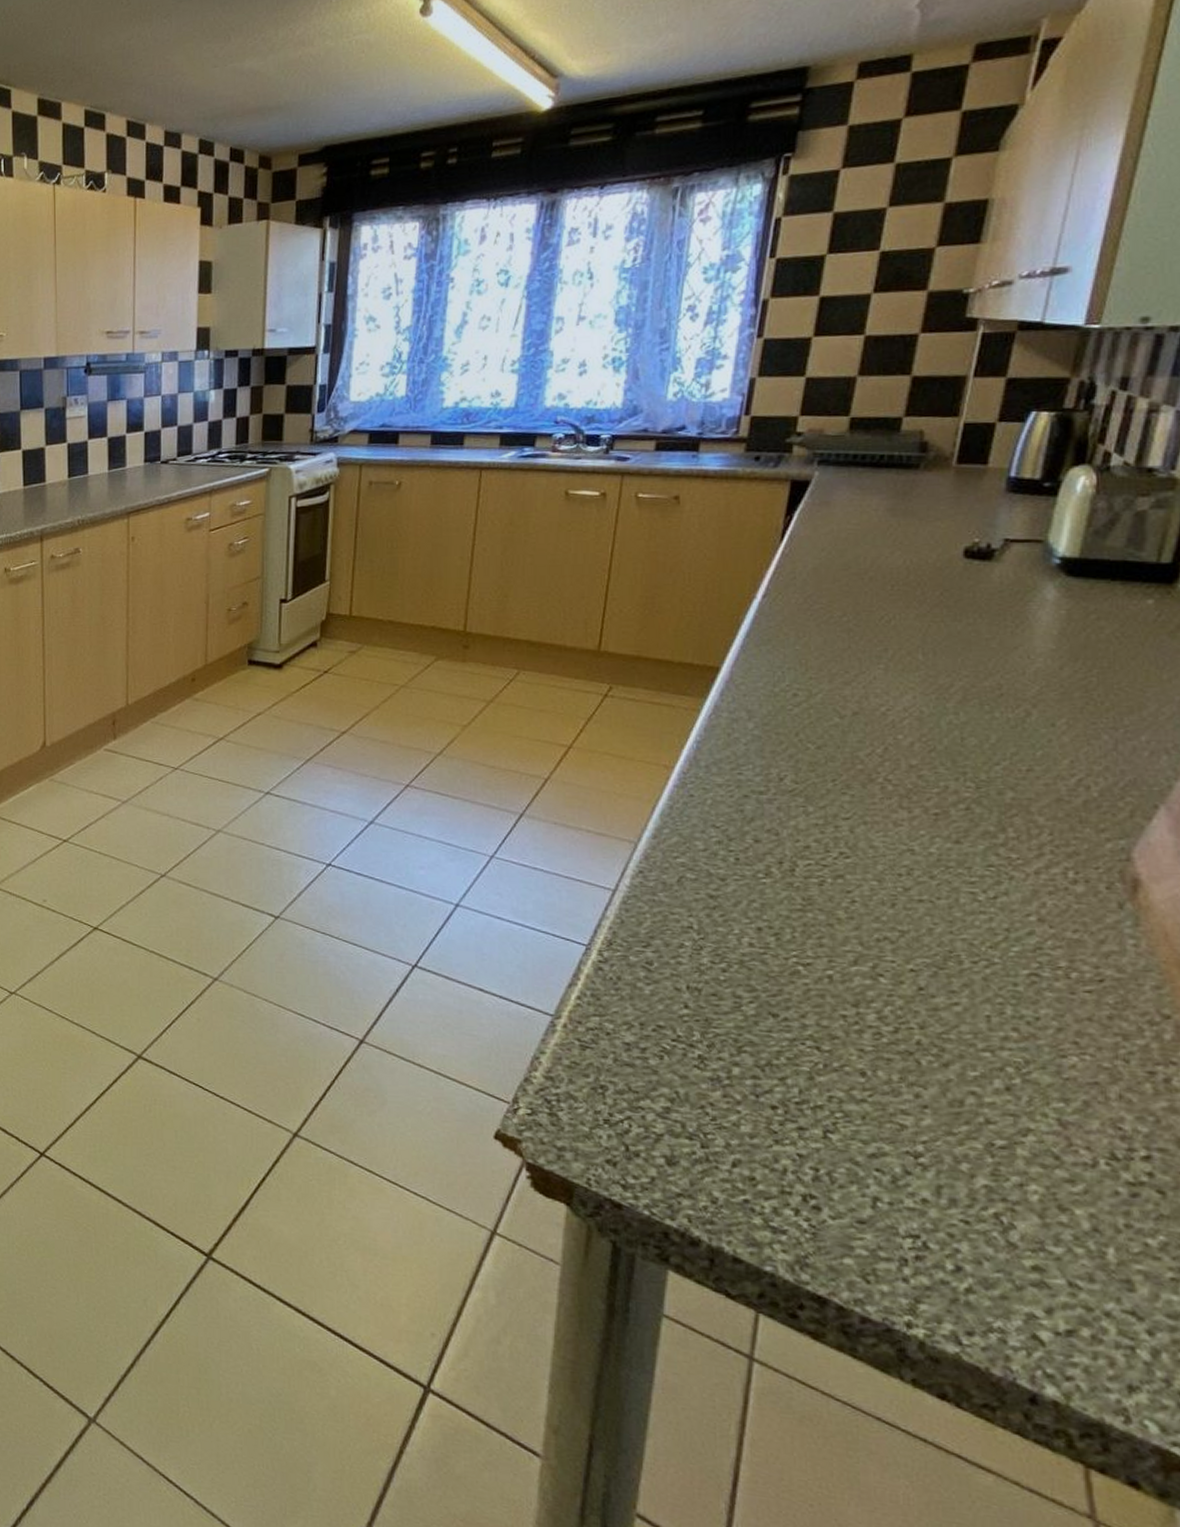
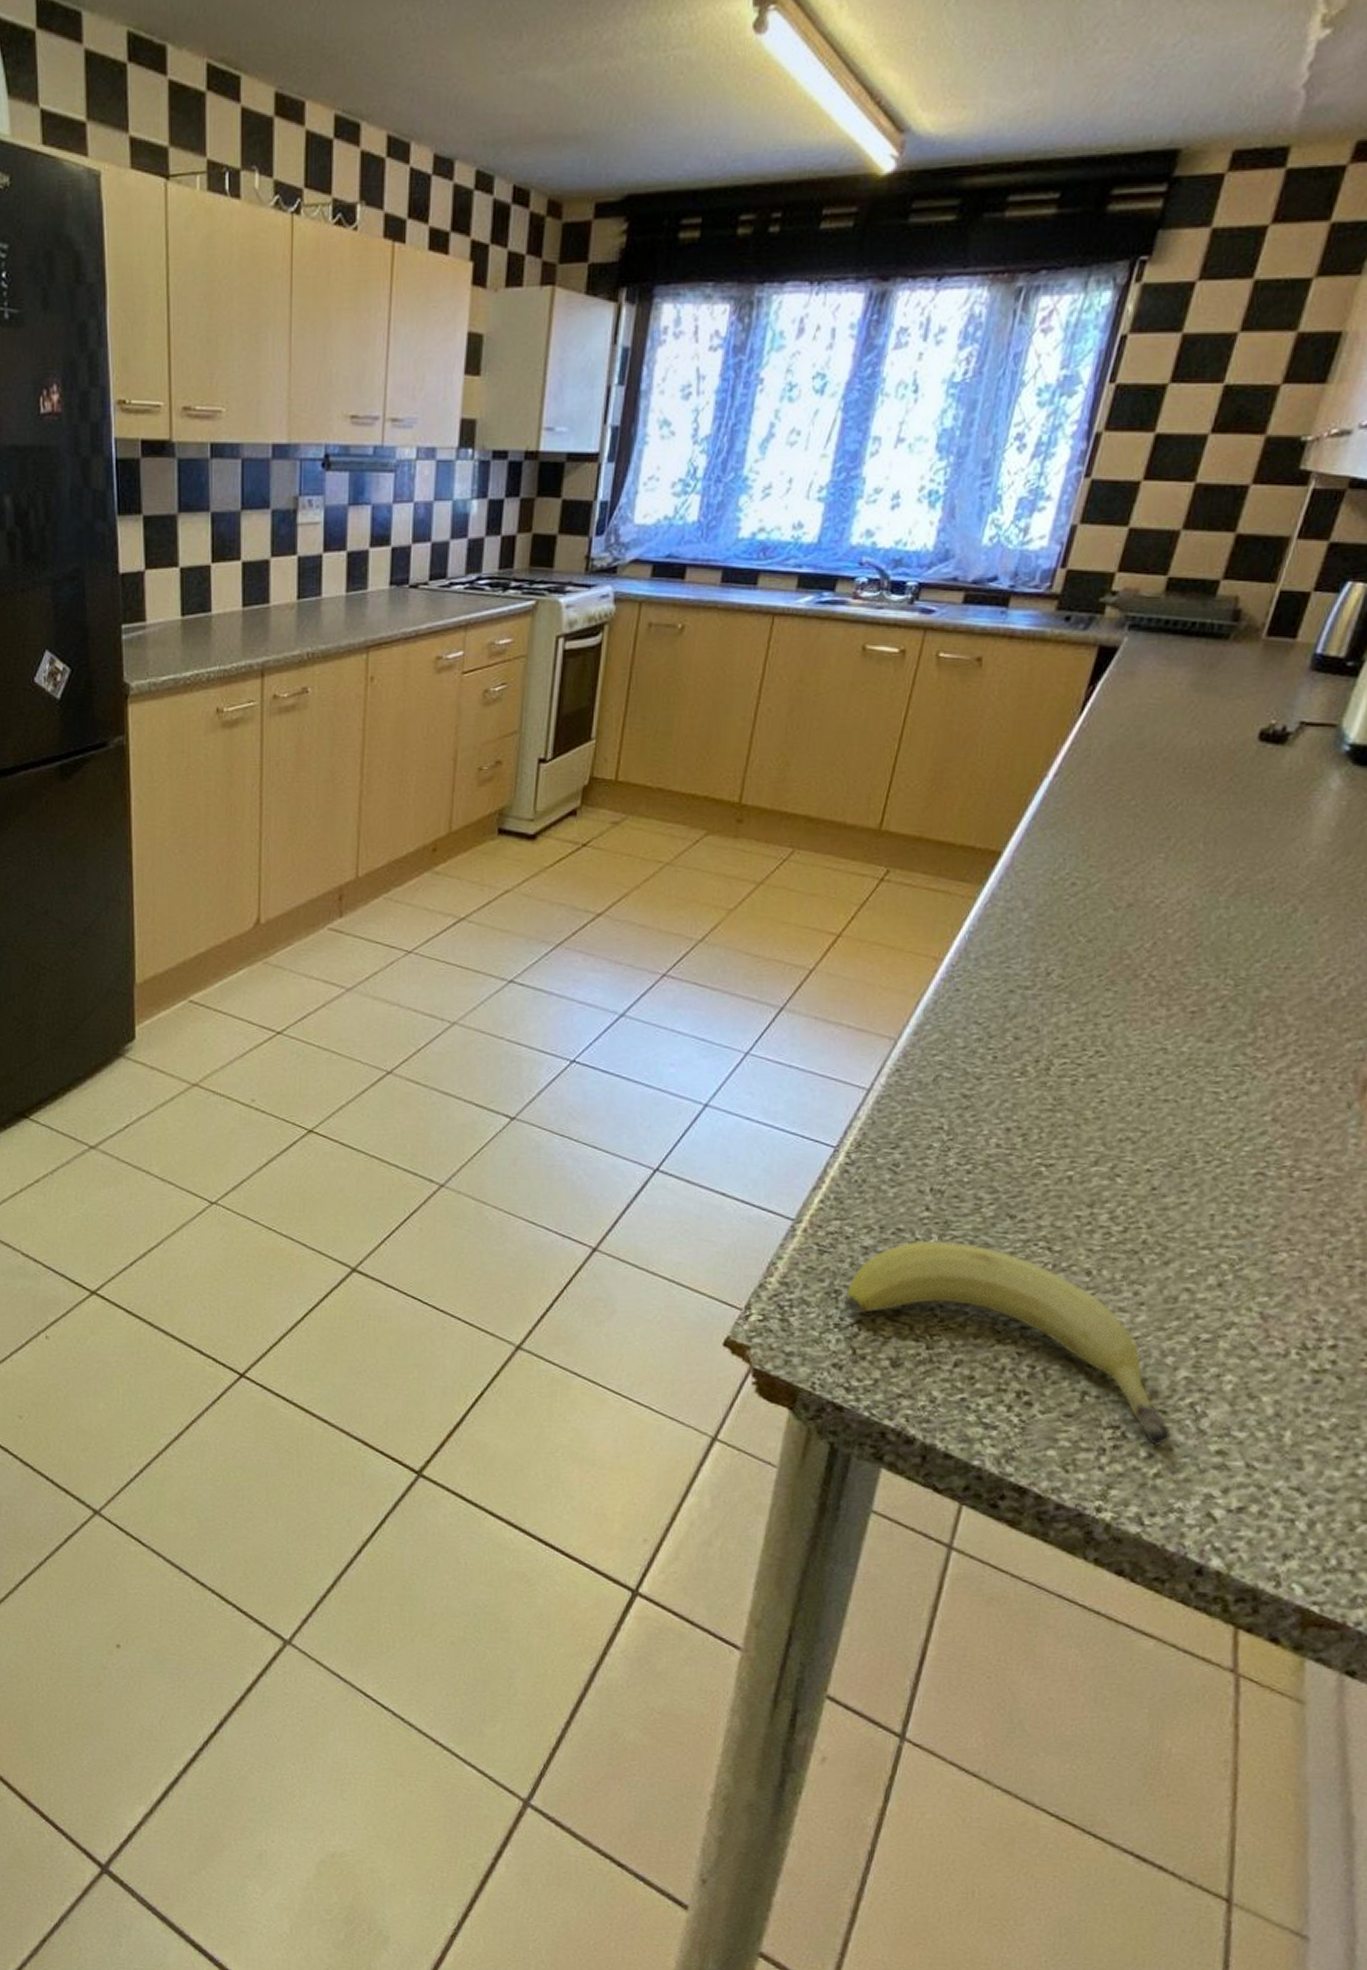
fruit: none [610,1037,977,1259] -> present [843,1240,1171,1447]

